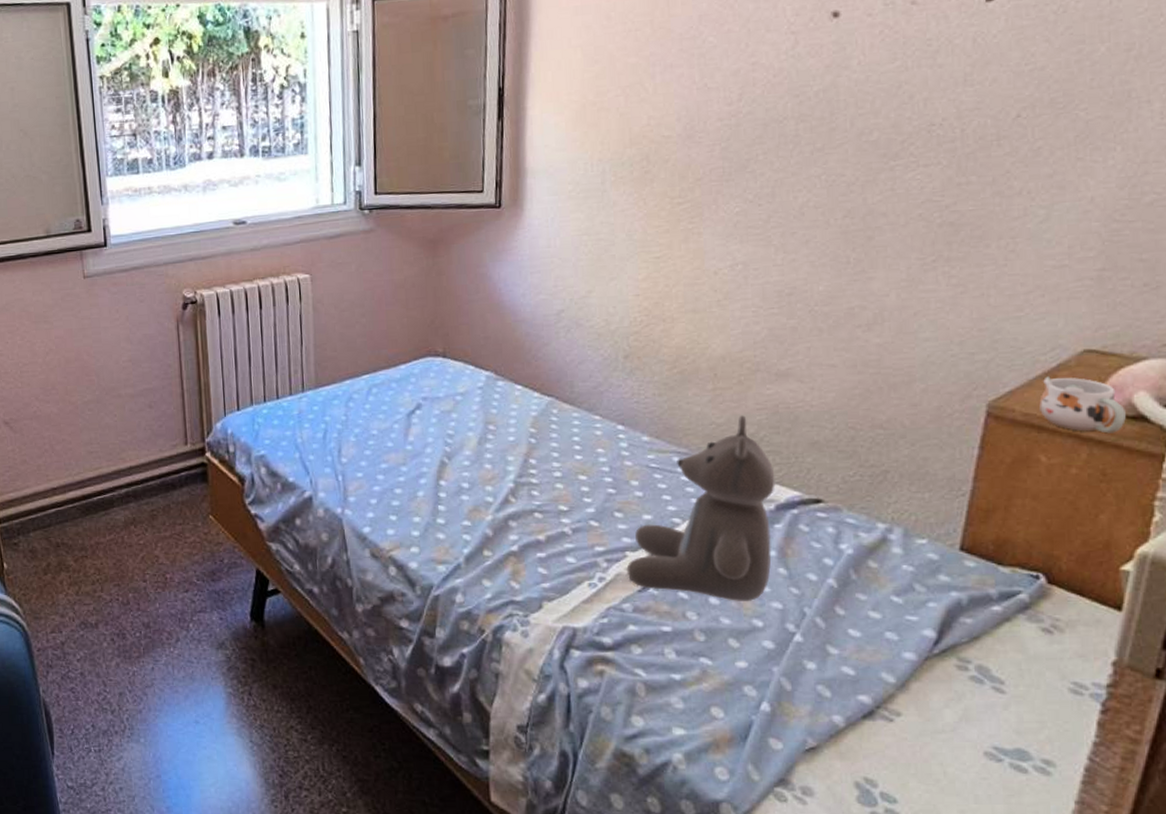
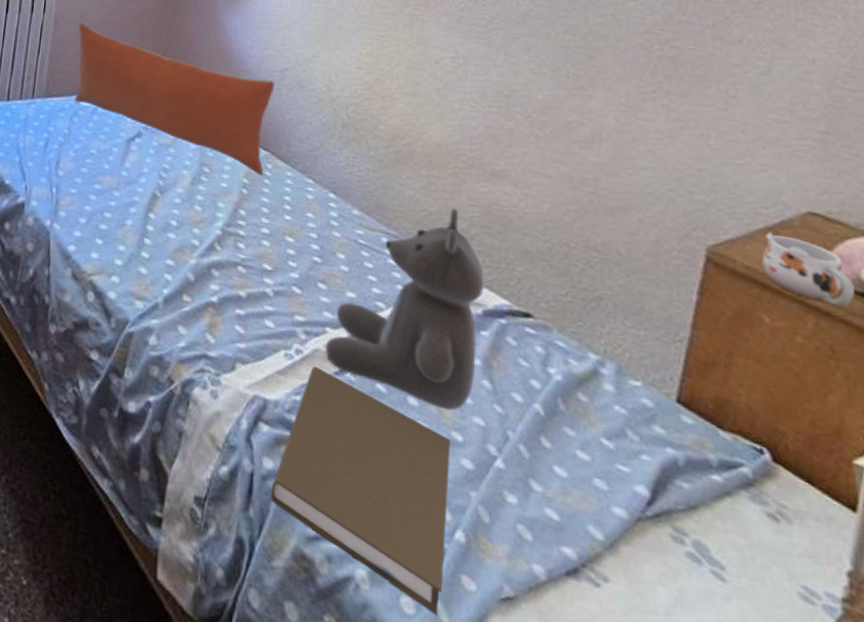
pillow: none [339,303,552,422] -> present [74,22,275,176]
book: none [588,589,753,775] -> present [271,366,450,614]

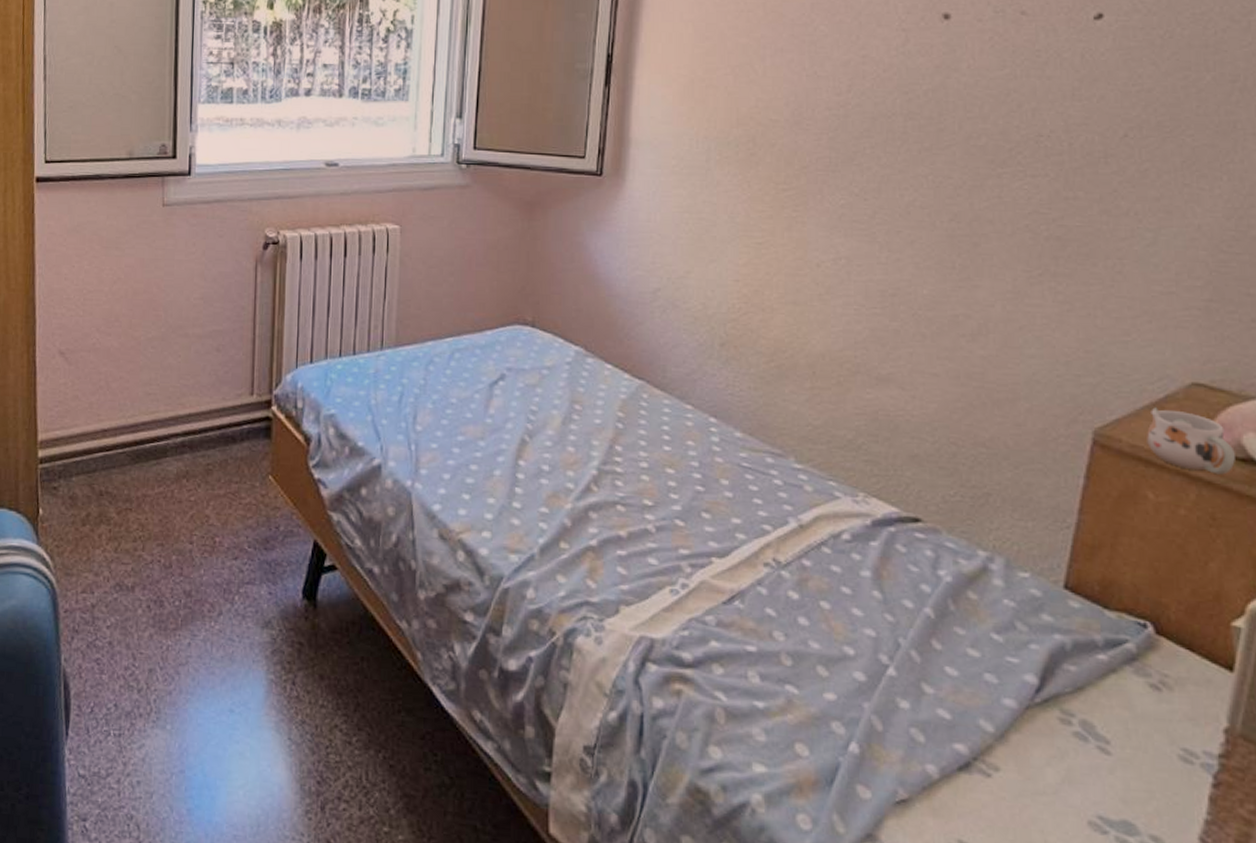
pillow: present [74,22,275,176] -> none [427,259,647,407]
book: present [271,366,450,614] -> none [662,599,842,826]
stuffed animal: present [325,208,484,410] -> none [711,419,872,625]

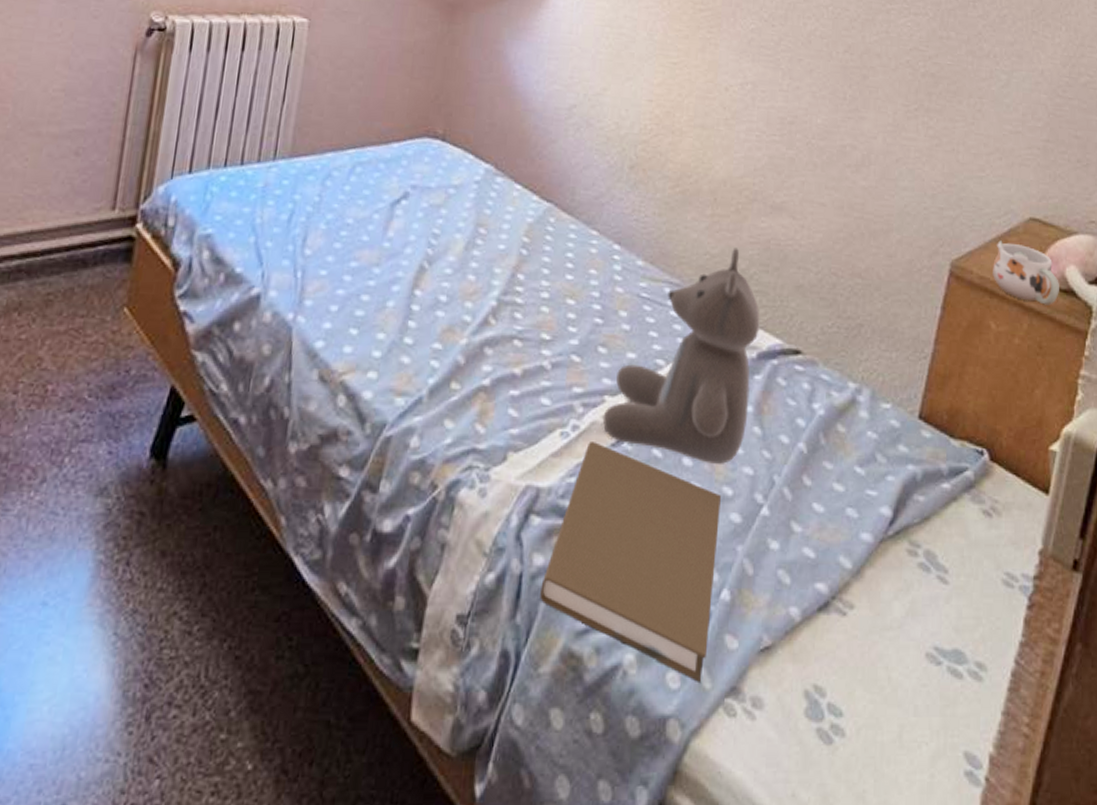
book: none [662,599,842,826] -> present [540,442,721,682]
stuffed animal: none [711,419,872,625] -> present [602,248,760,464]

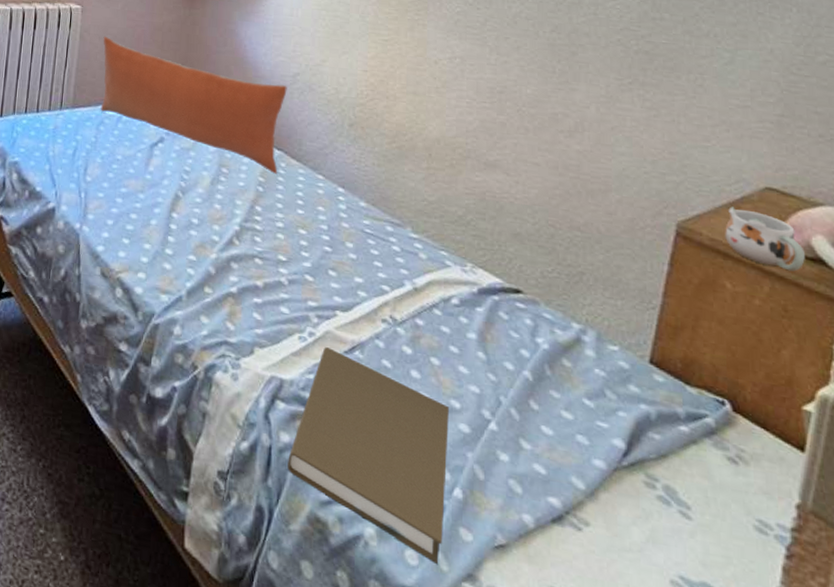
pillow: none [327,59,561,232] -> present [100,36,287,174]
stuffed animal: present [602,248,760,464] -> none [335,197,479,381]

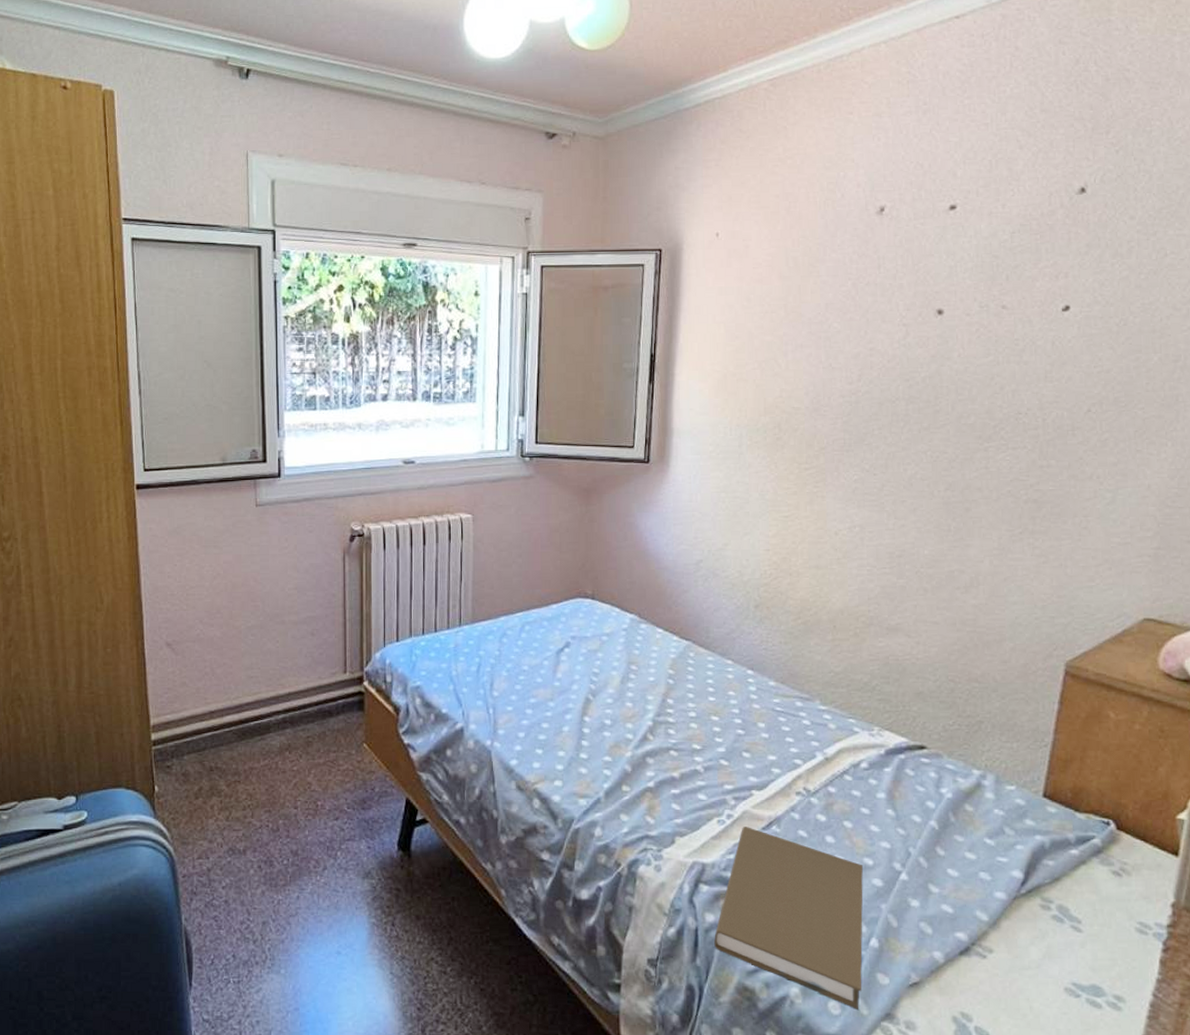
pillow: present [100,36,287,174] -> none [498,544,691,665]
mug: present [724,205,805,272] -> none [1107,639,1179,694]

